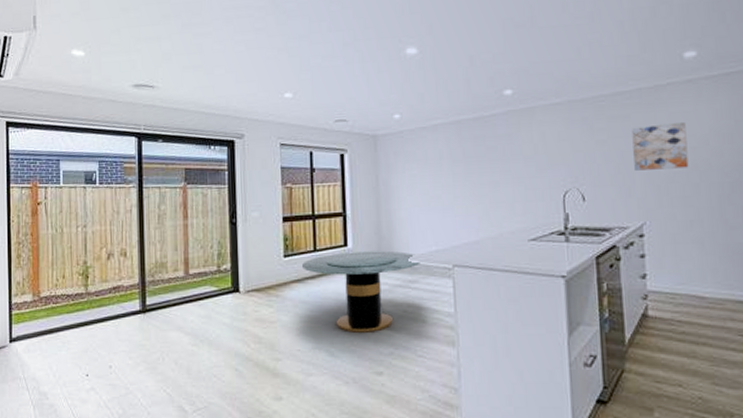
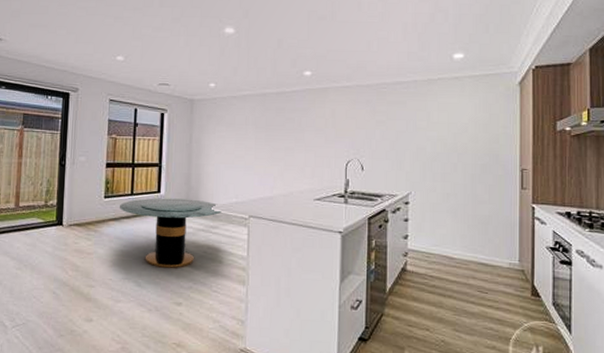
wall art: present [632,121,689,171] -> none [406,111,450,150]

